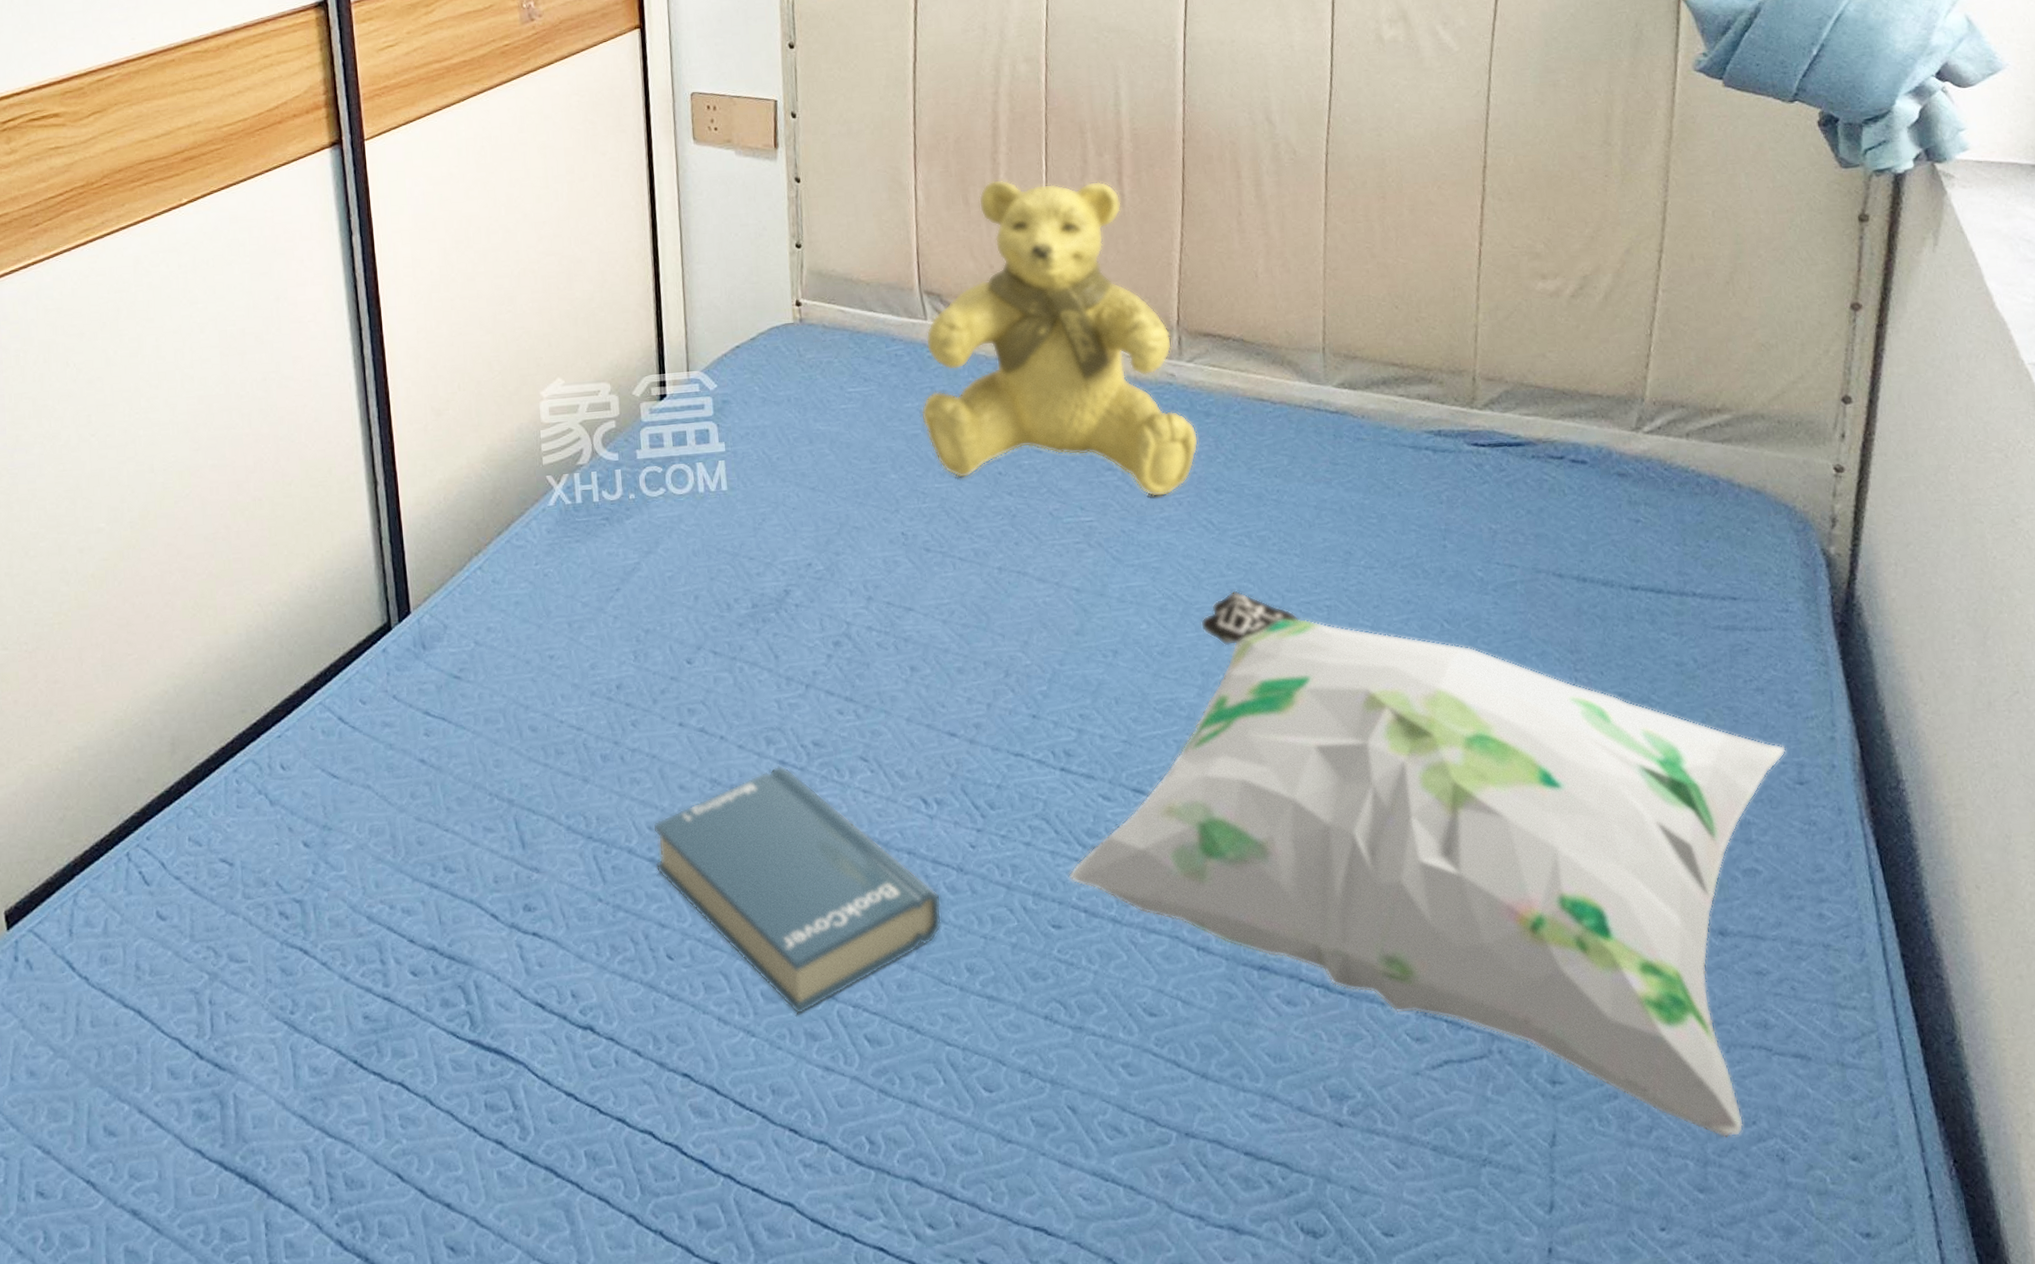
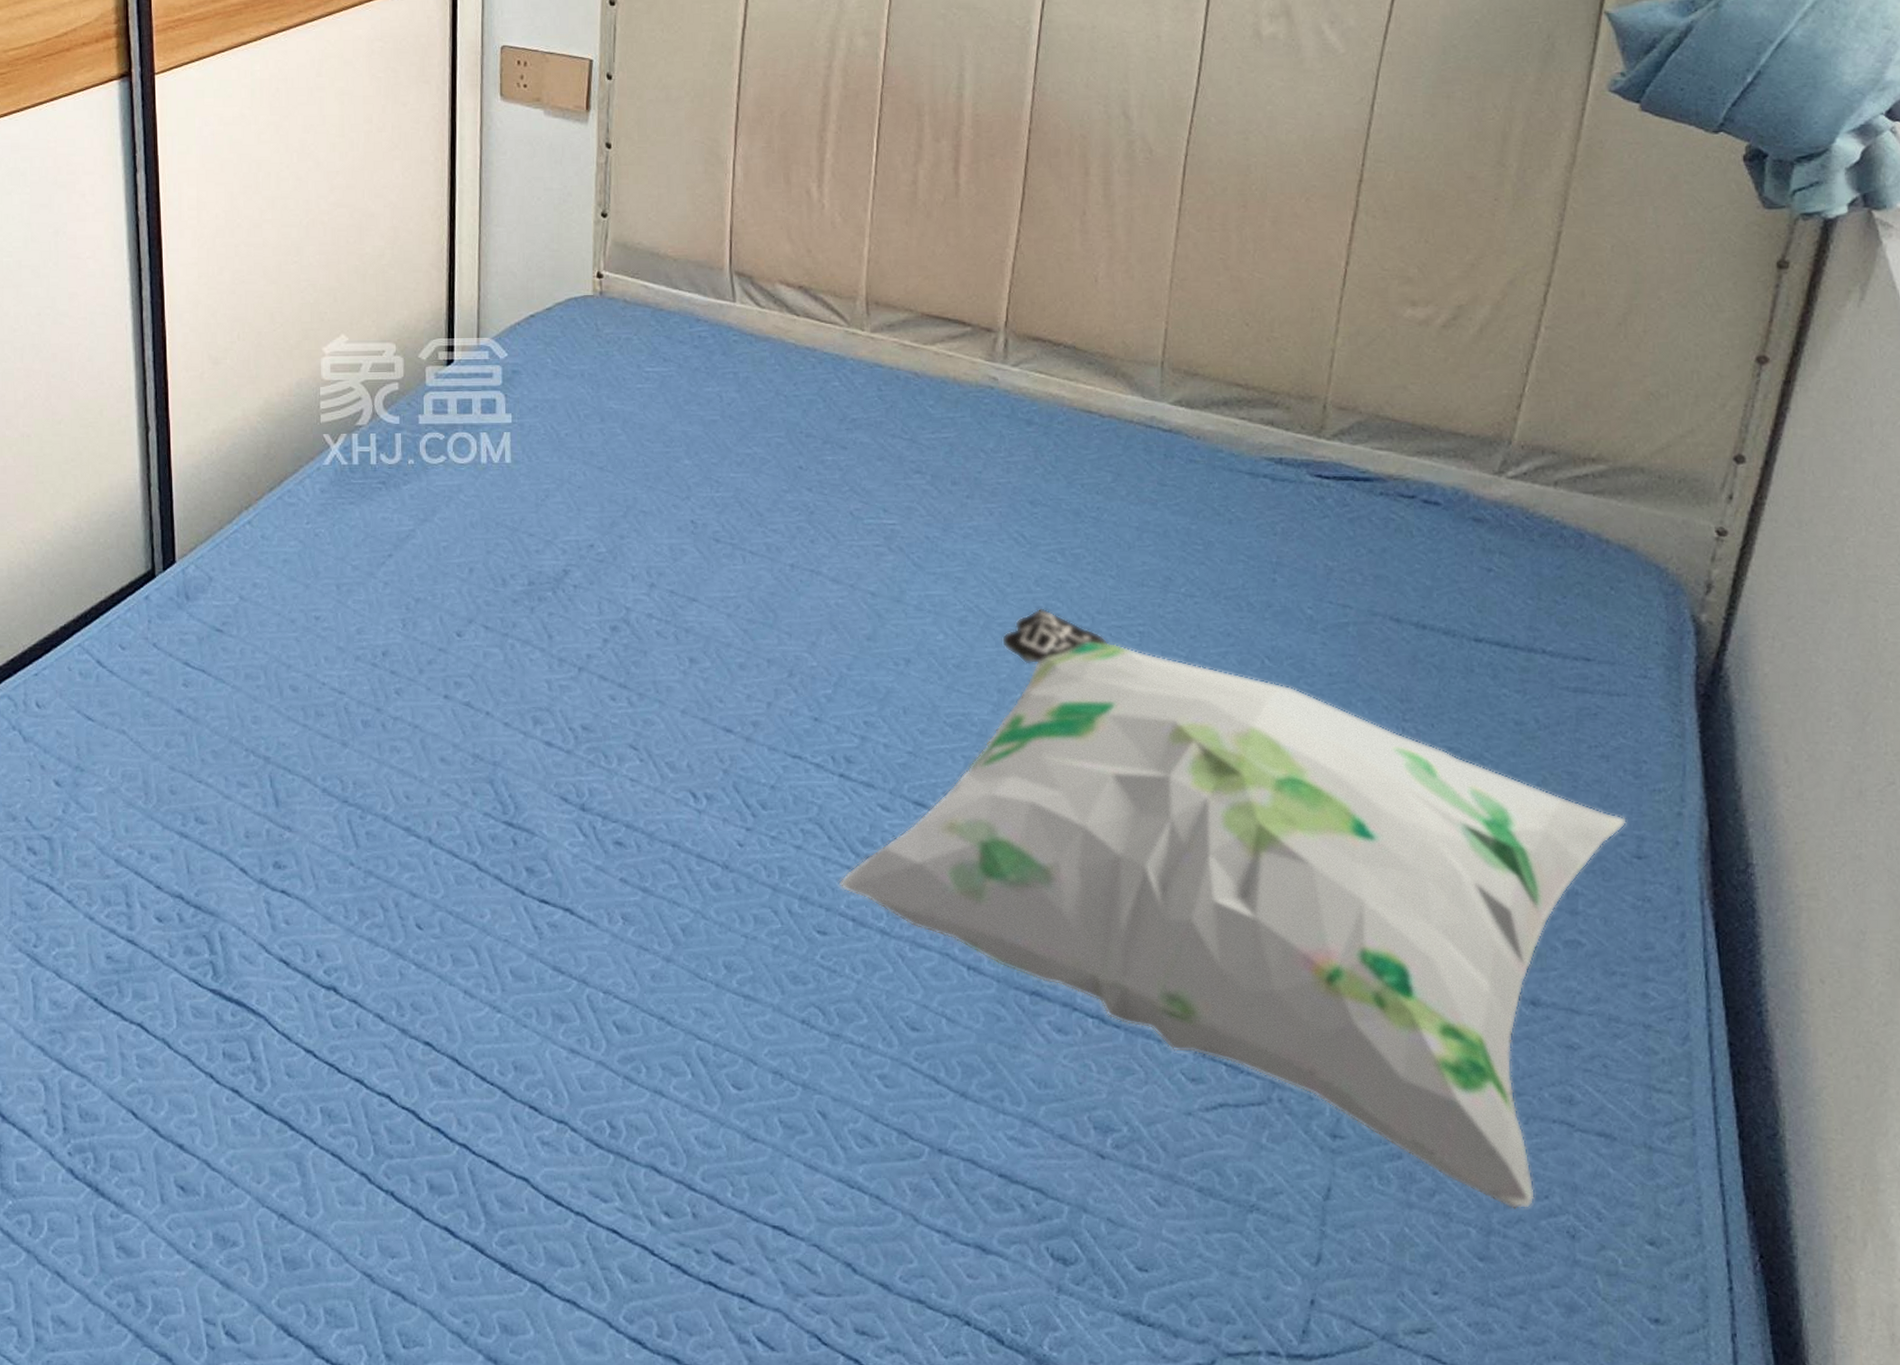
hardback book: present [652,765,942,1015] -> none [410,746,704,996]
teddy bear: present [920,179,1199,497] -> none [721,159,1017,505]

